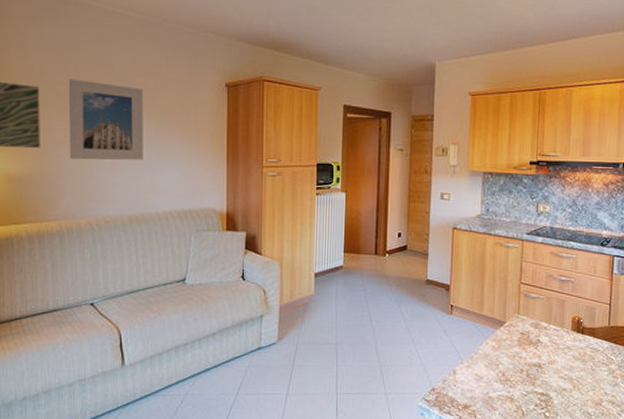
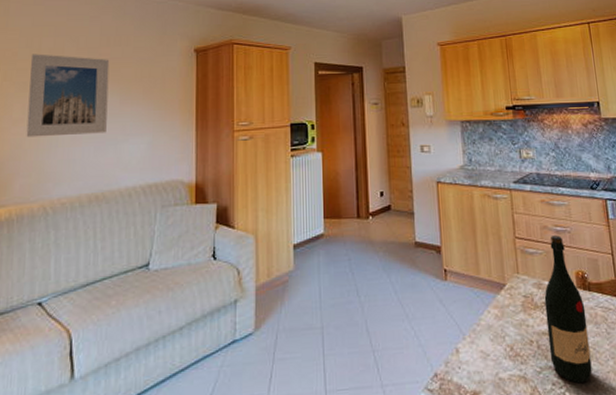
wine bottle: none [537,284,576,407] -> present [544,235,593,384]

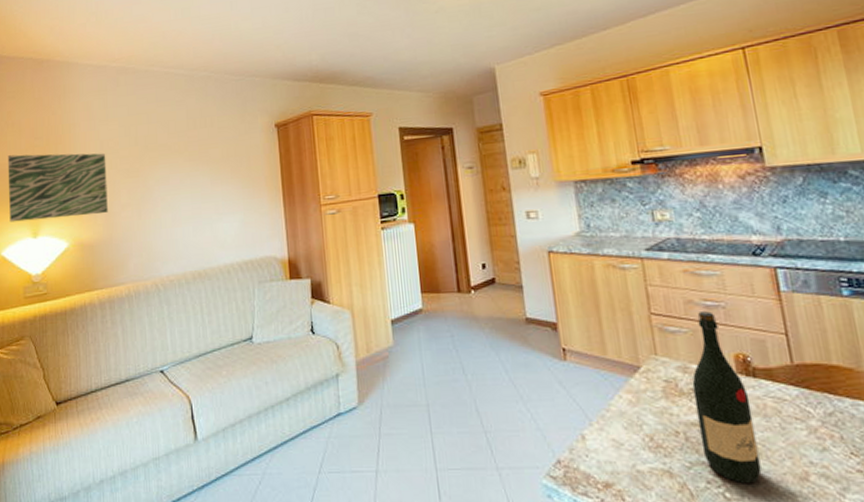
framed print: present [26,54,110,138] -> none [130,141,202,220]

